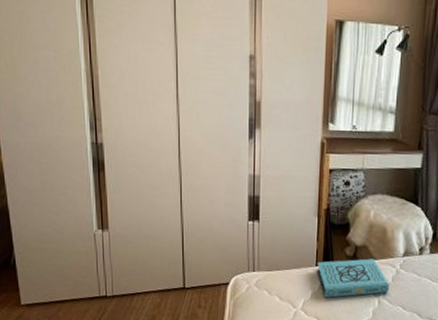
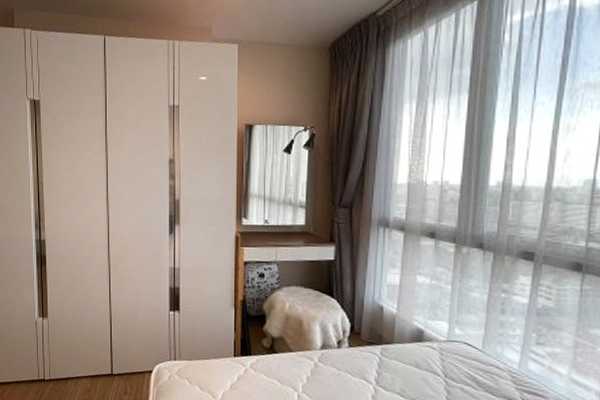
book: present [317,258,390,298] -> none [235,350,309,390]

